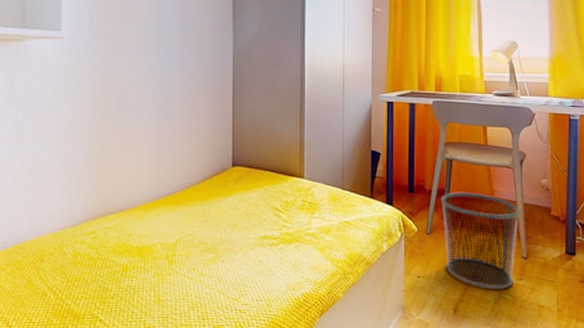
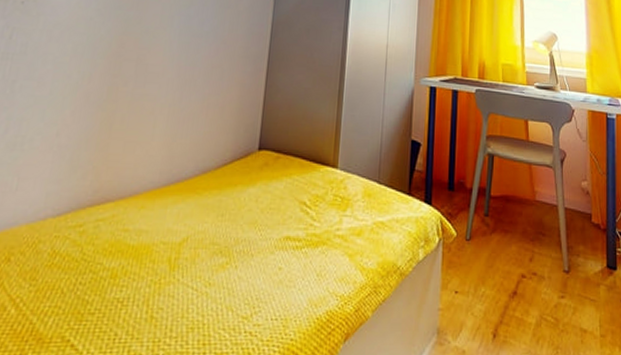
waste bin: present [440,192,520,290] -> none [481,192,562,309]

